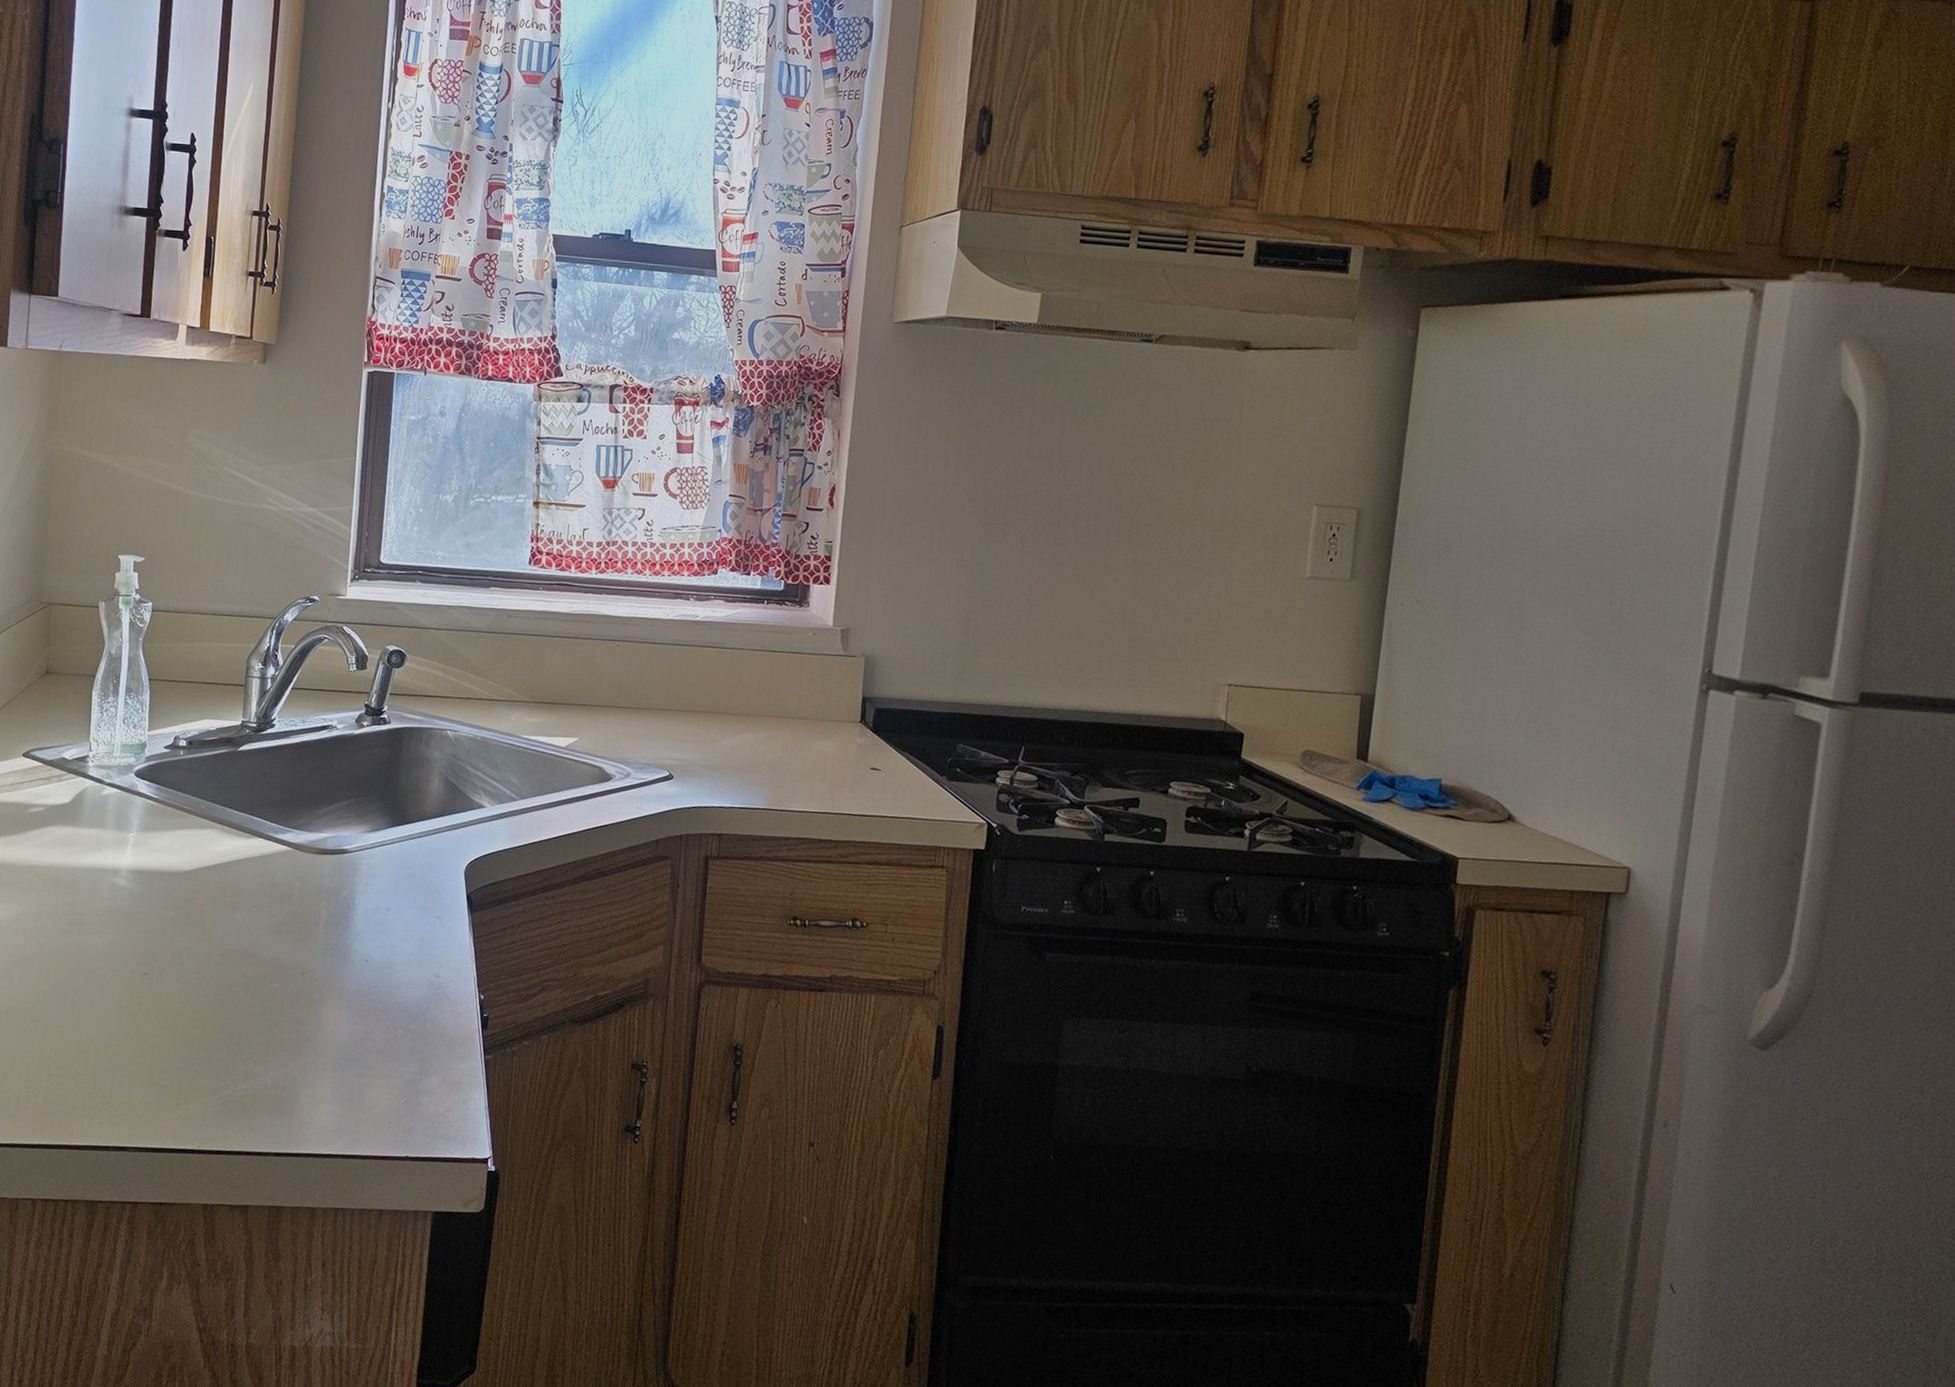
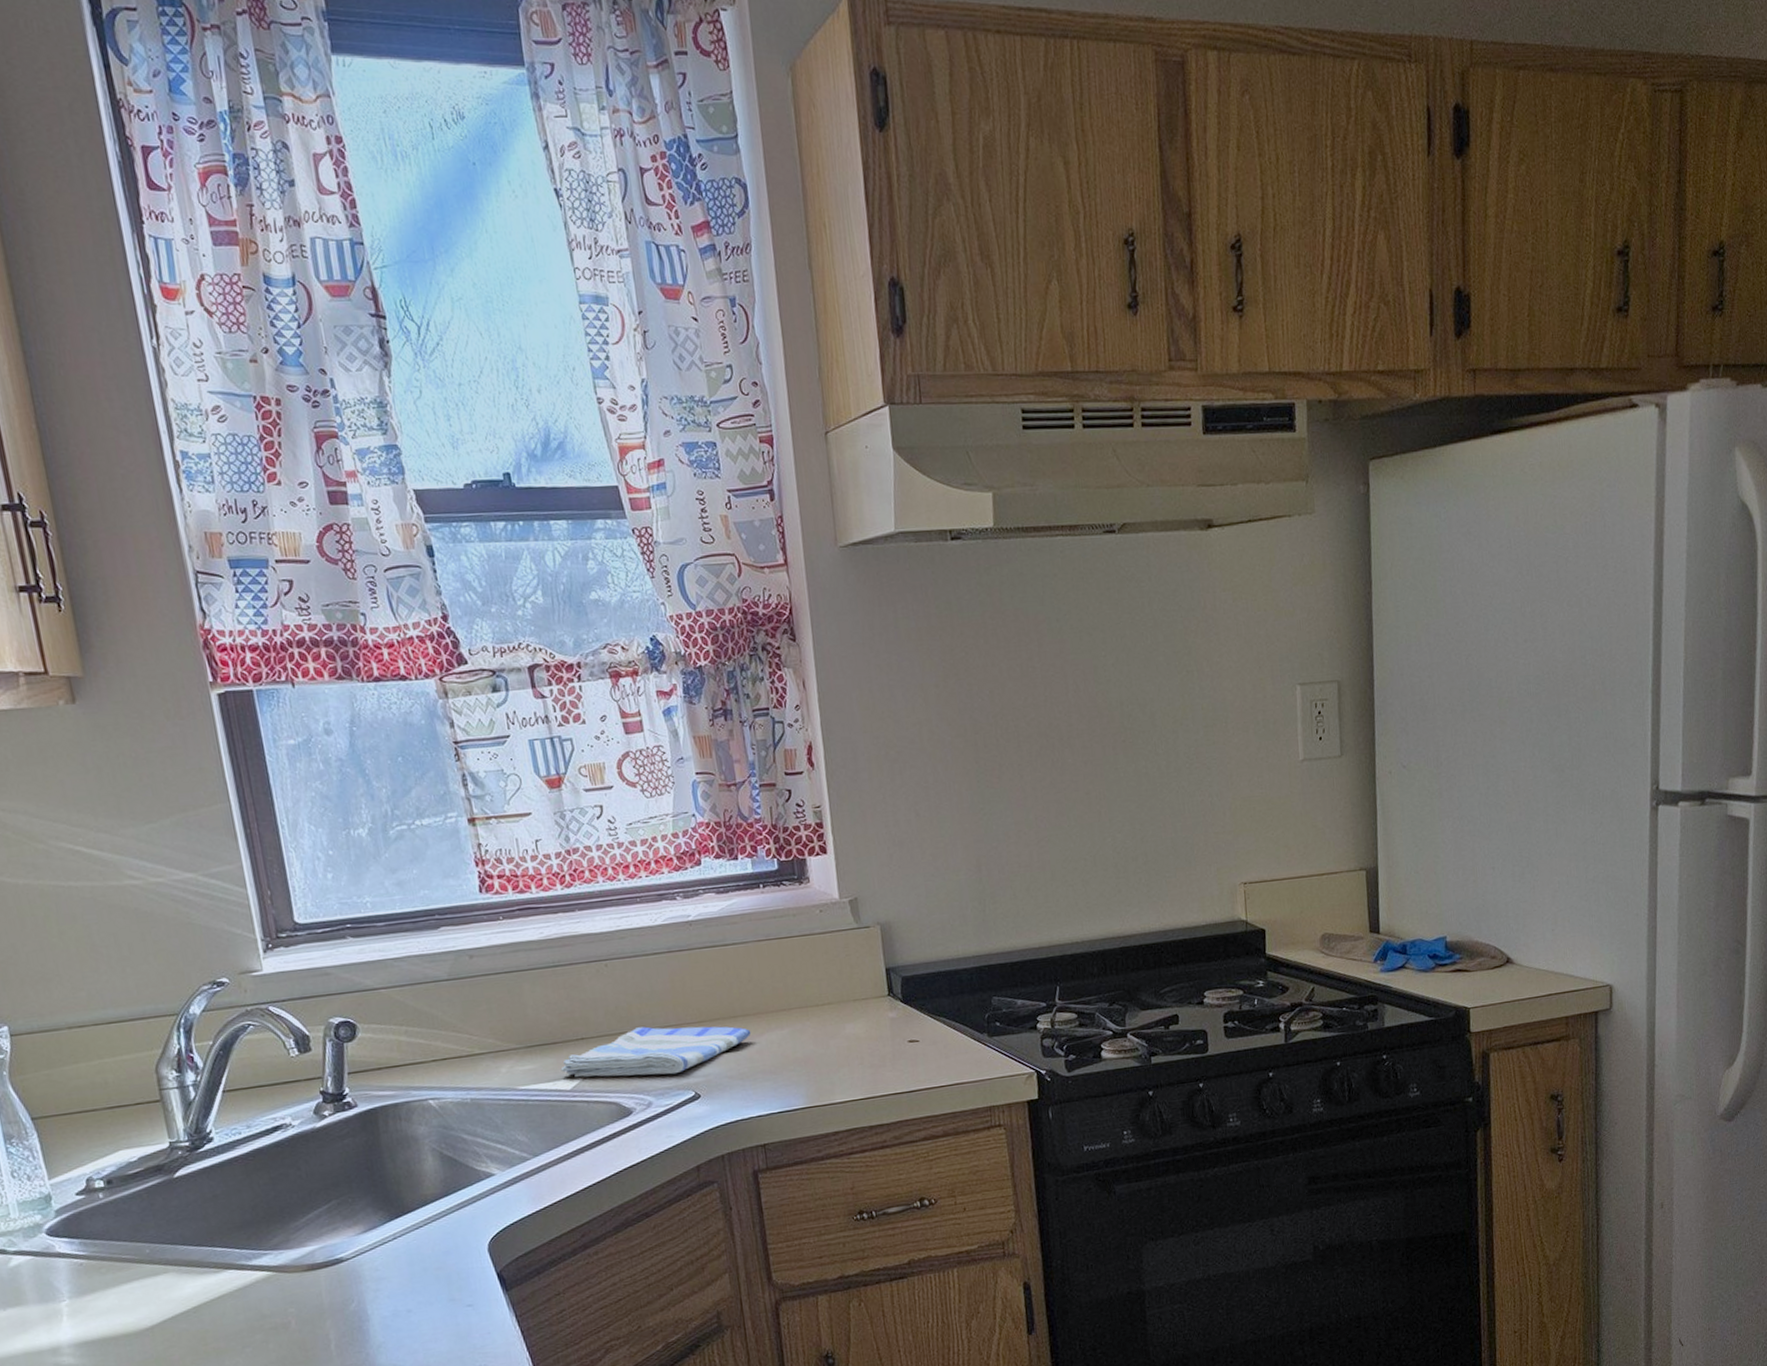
dish towel: none [560,705,730,753] -> present [560,1026,751,1078]

